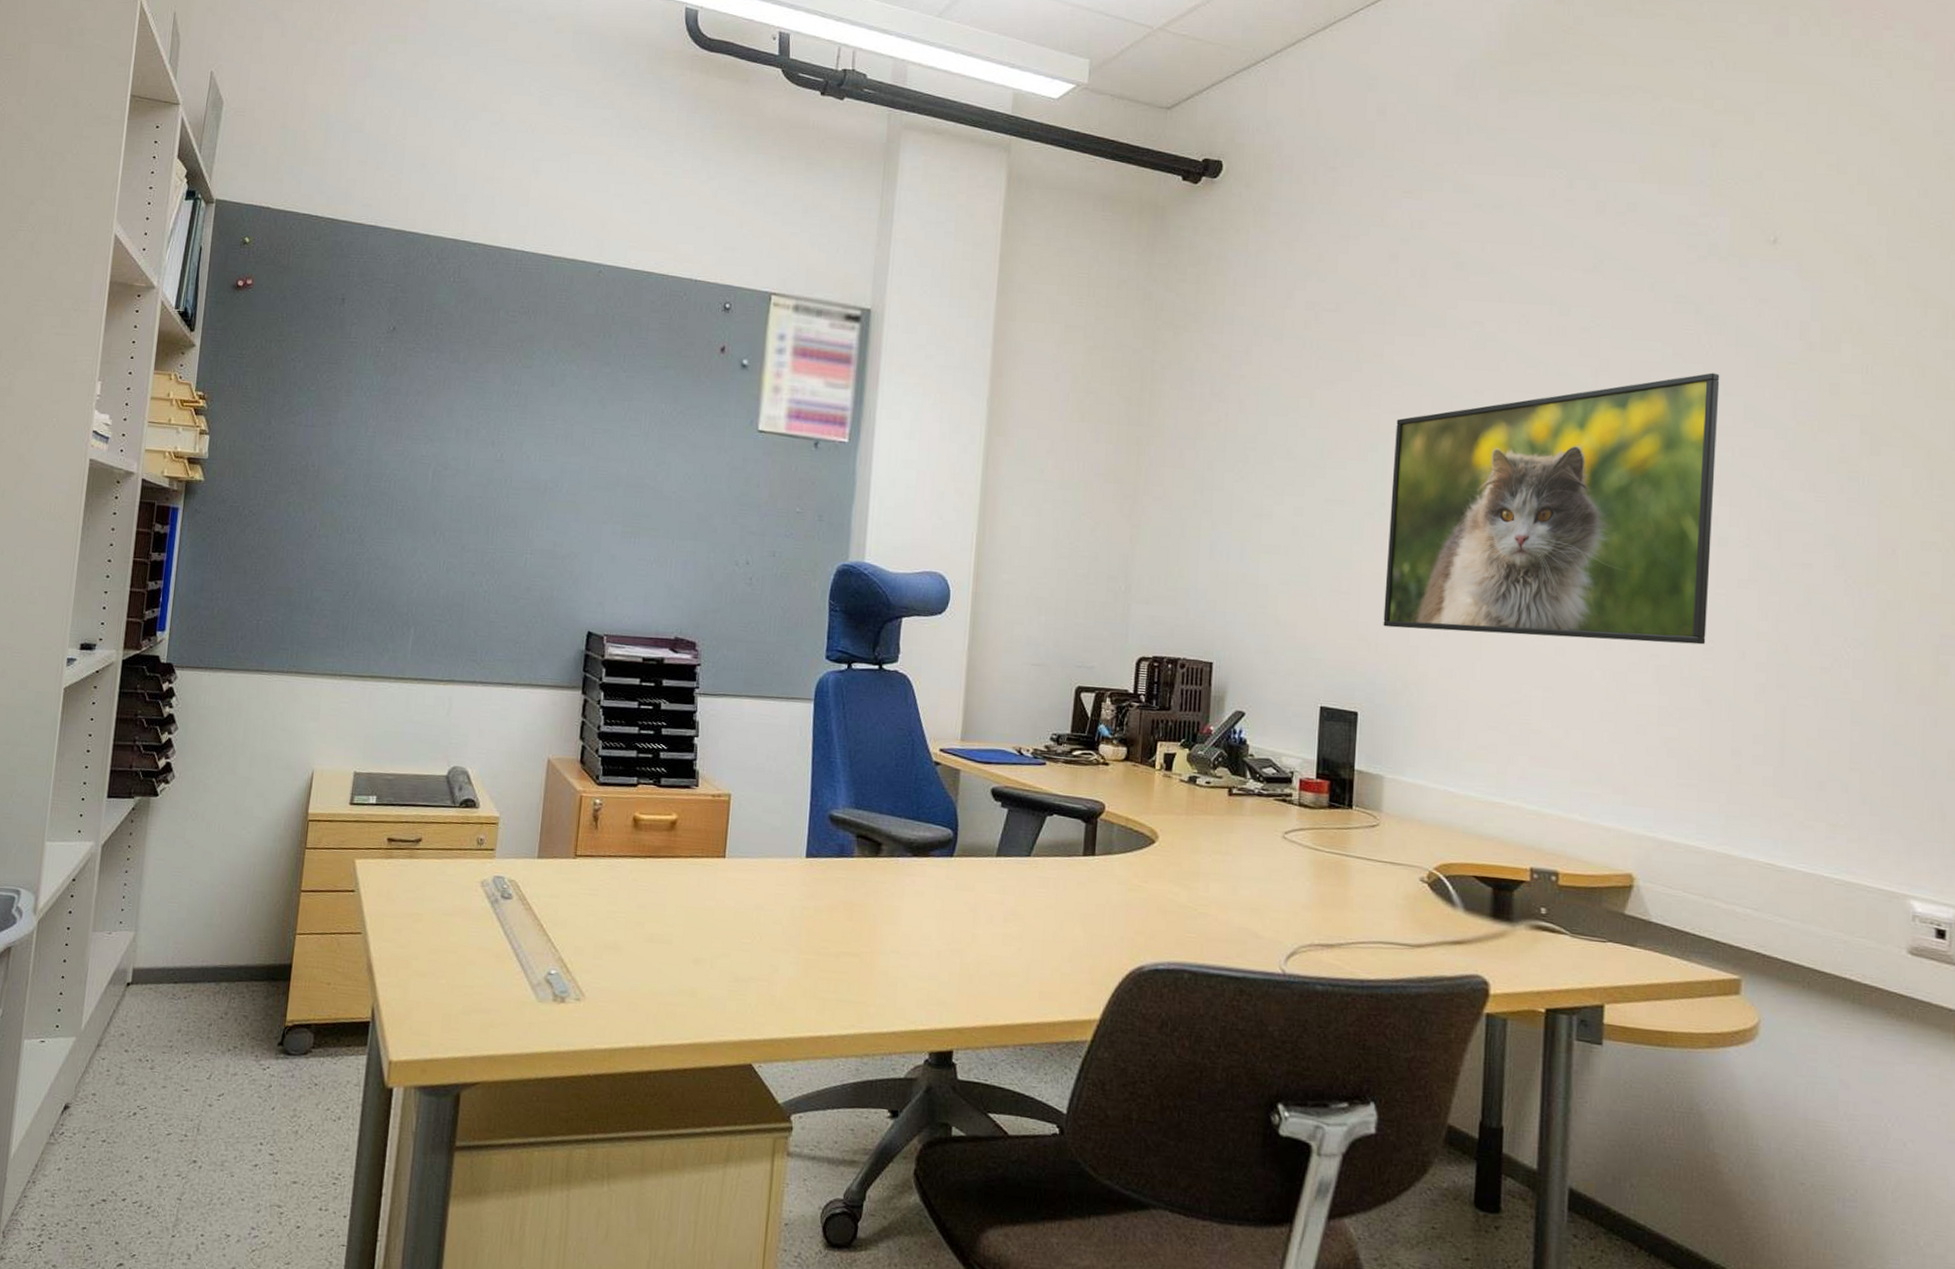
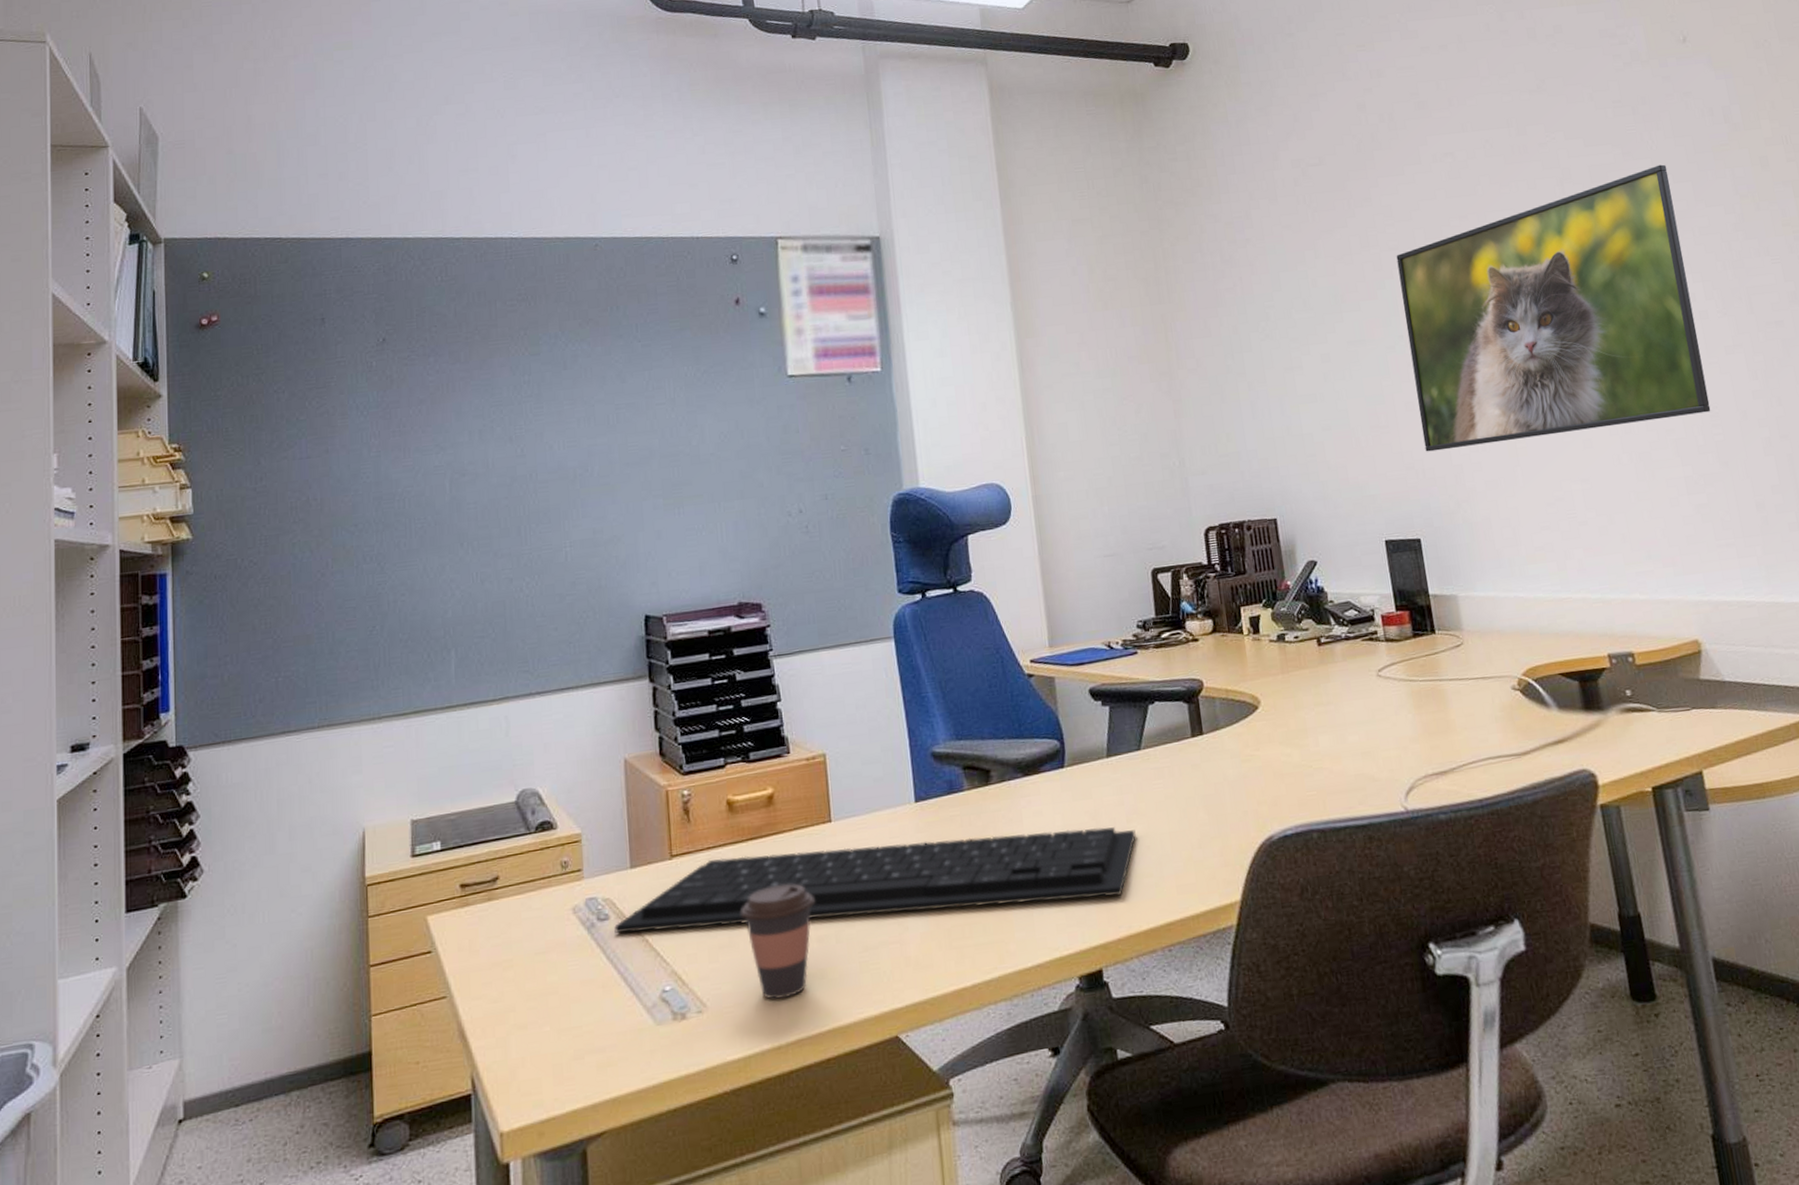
keyboard: none [515,866,1010,988] -> present [614,827,1136,933]
coffee cup: none [629,903,698,1007] -> present [741,884,815,999]

